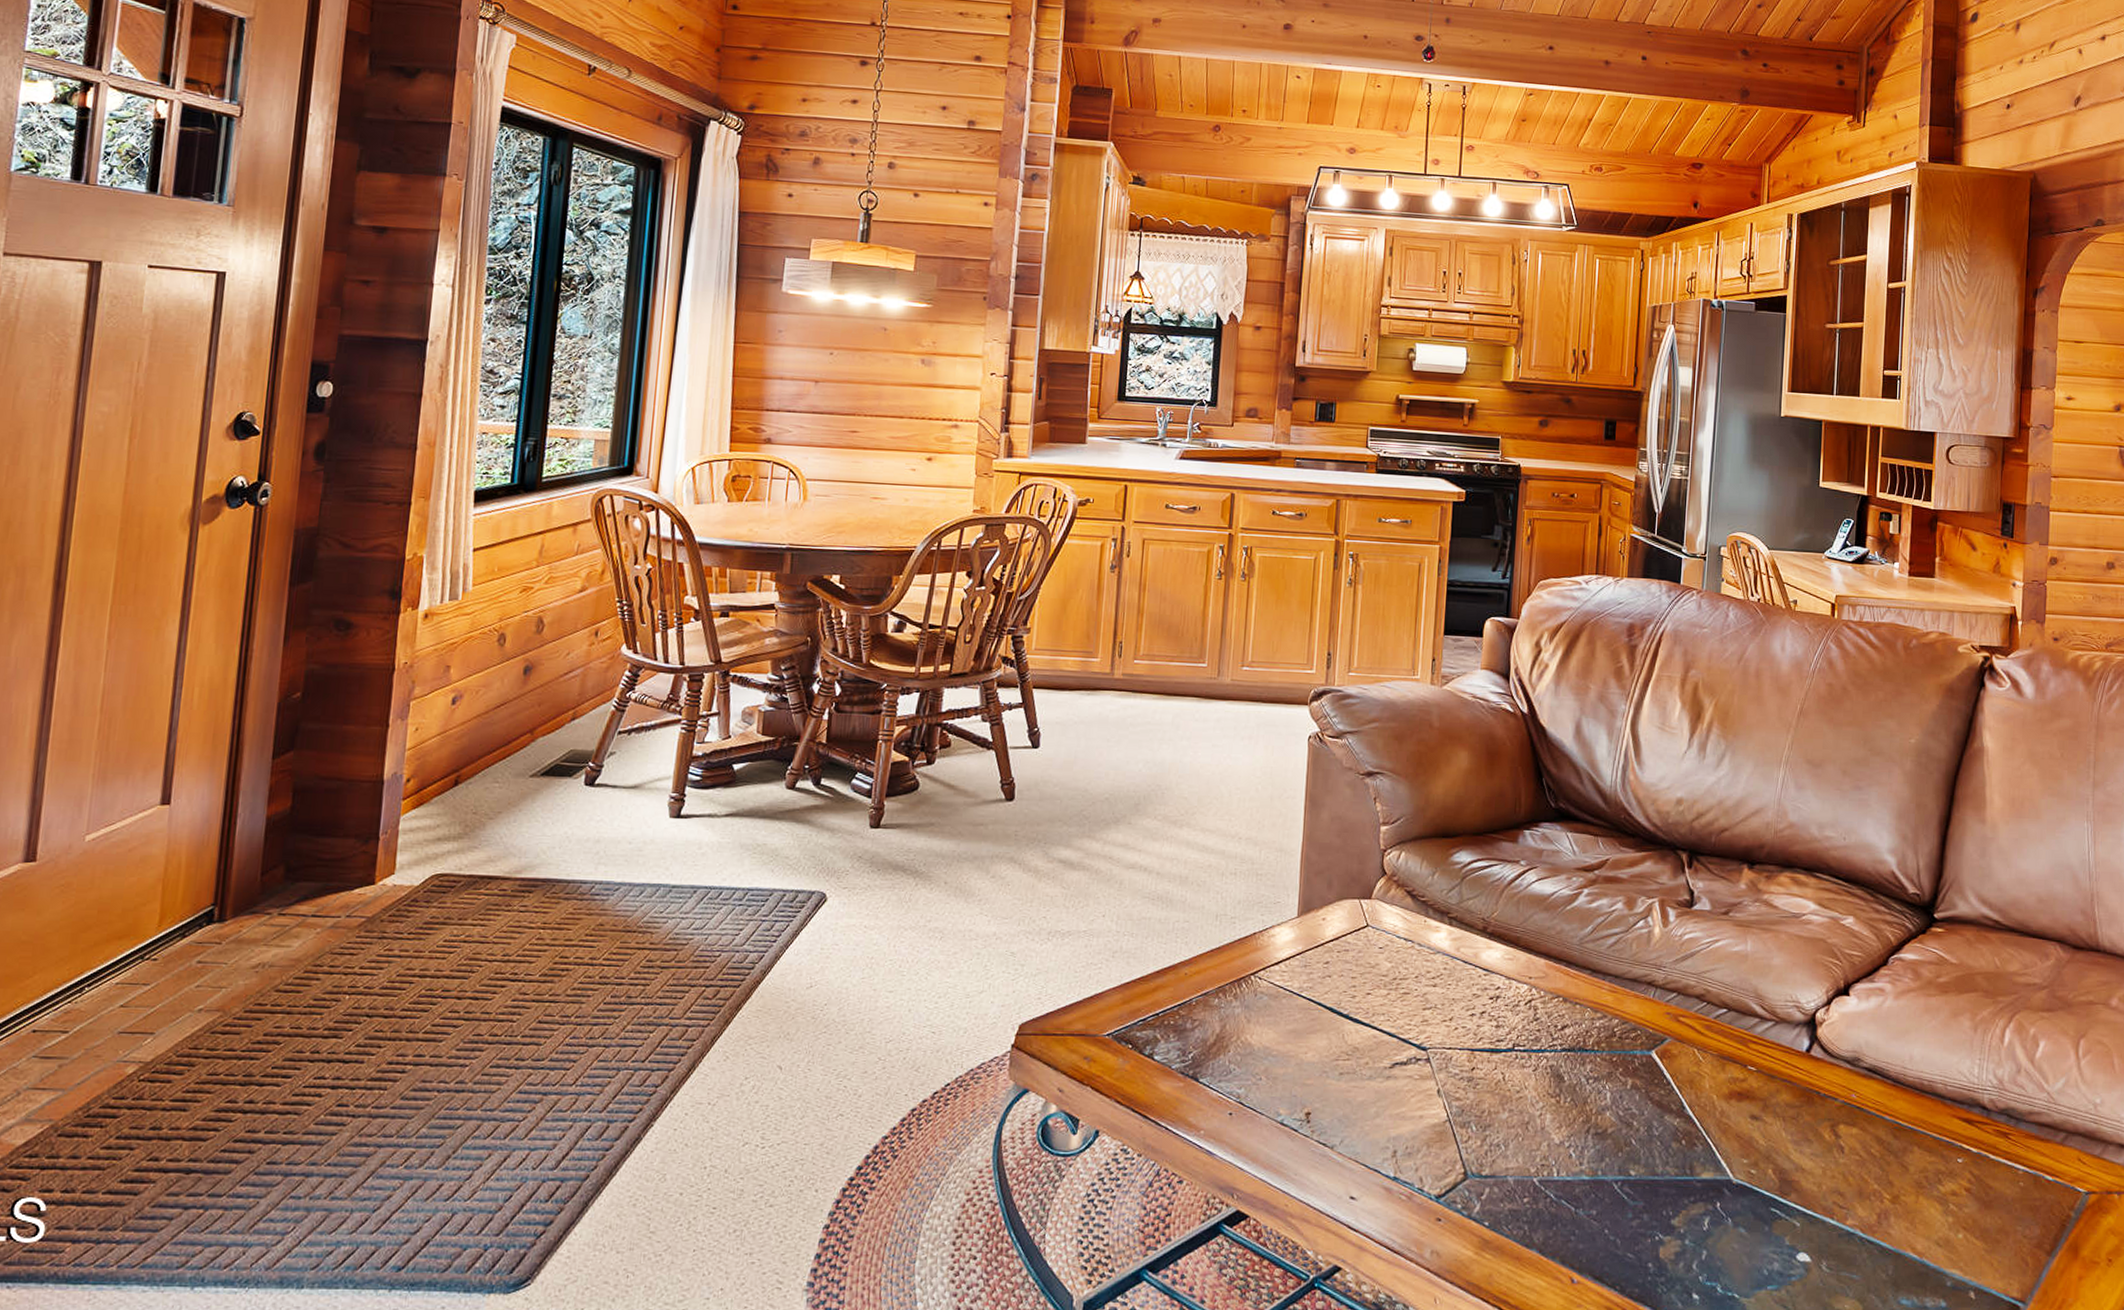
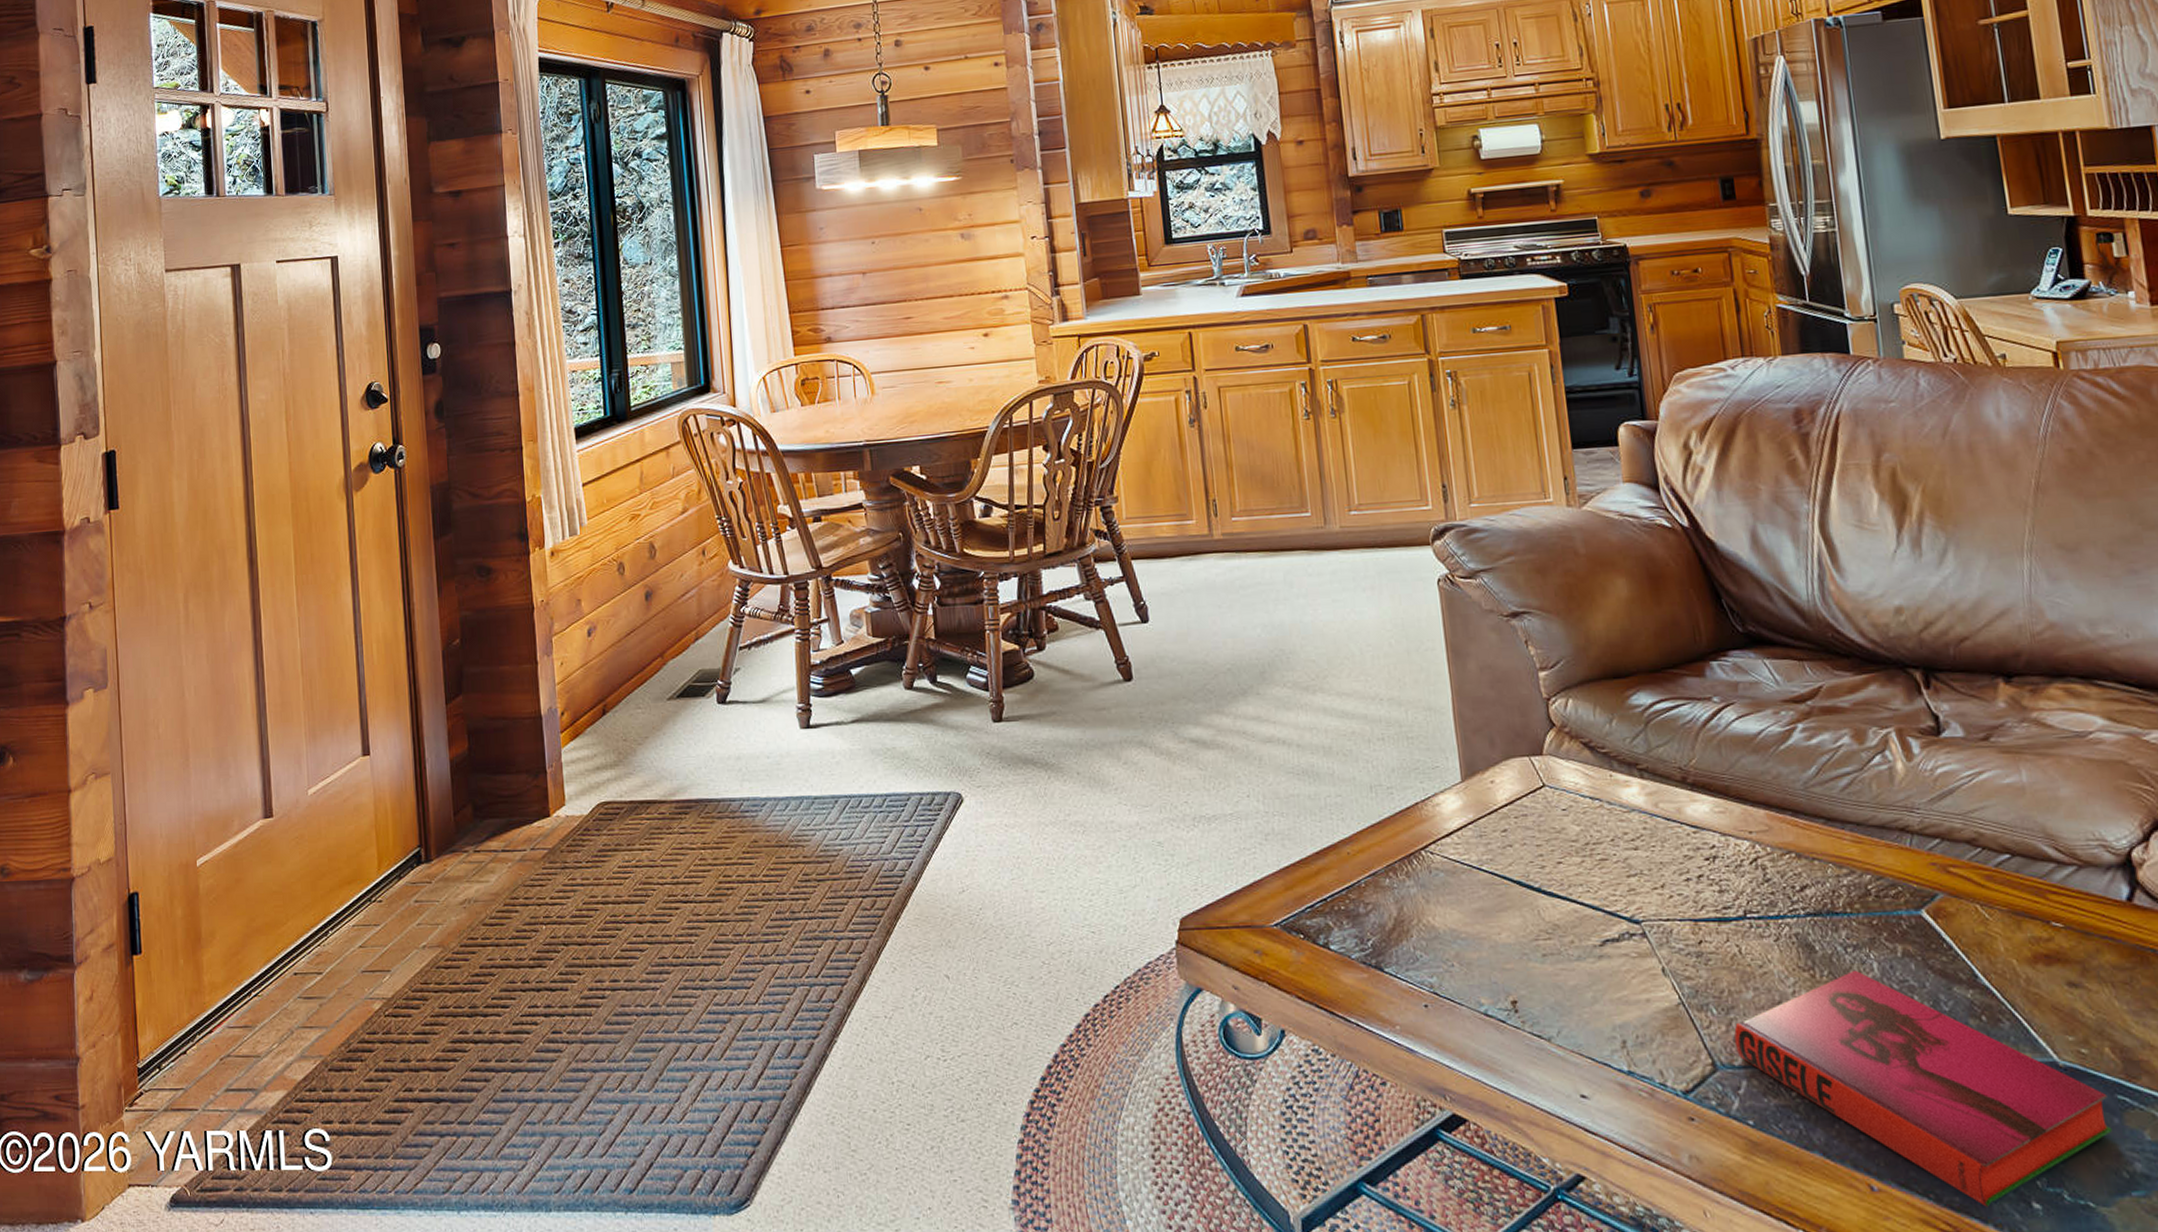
hardback book: none [1486,1098,1764,1297] -> present [1734,970,2113,1207]

